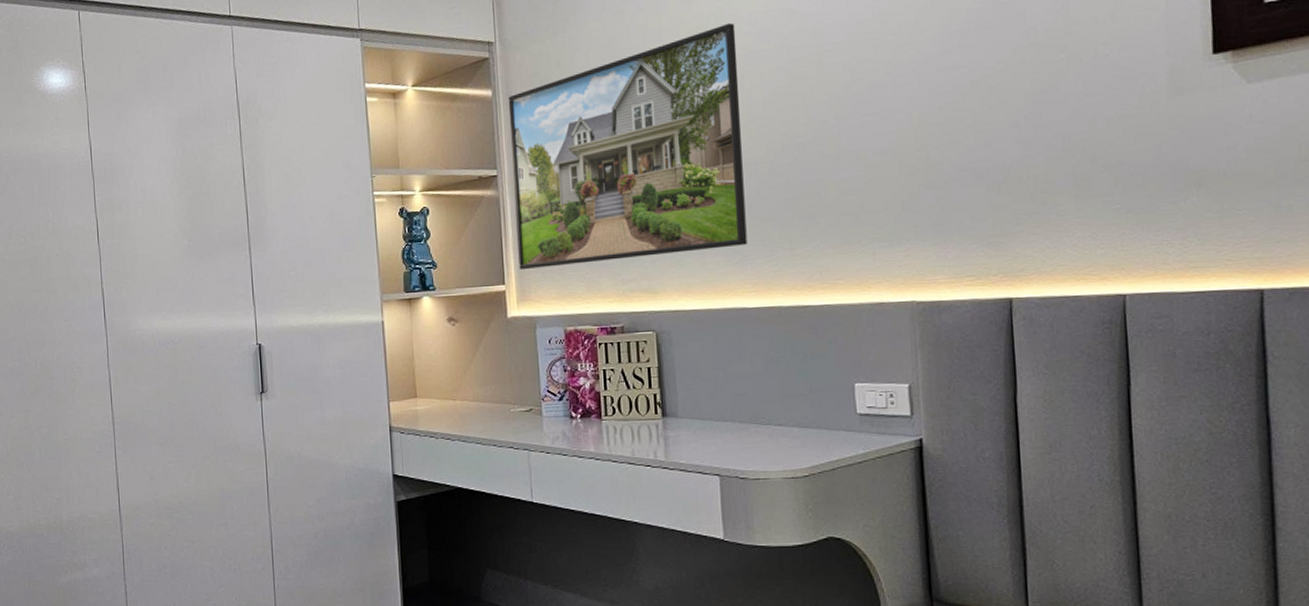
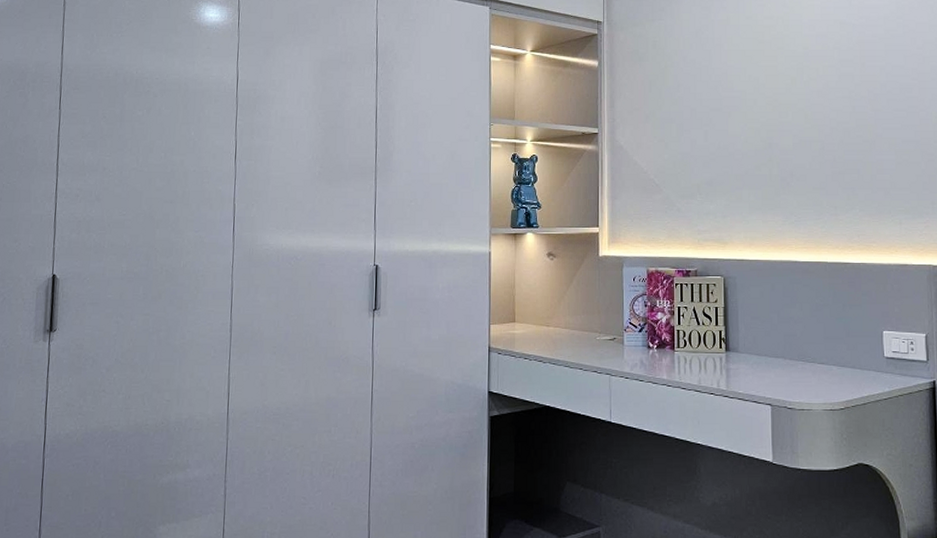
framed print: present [508,23,748,270] -> none [611,26,801,216]

